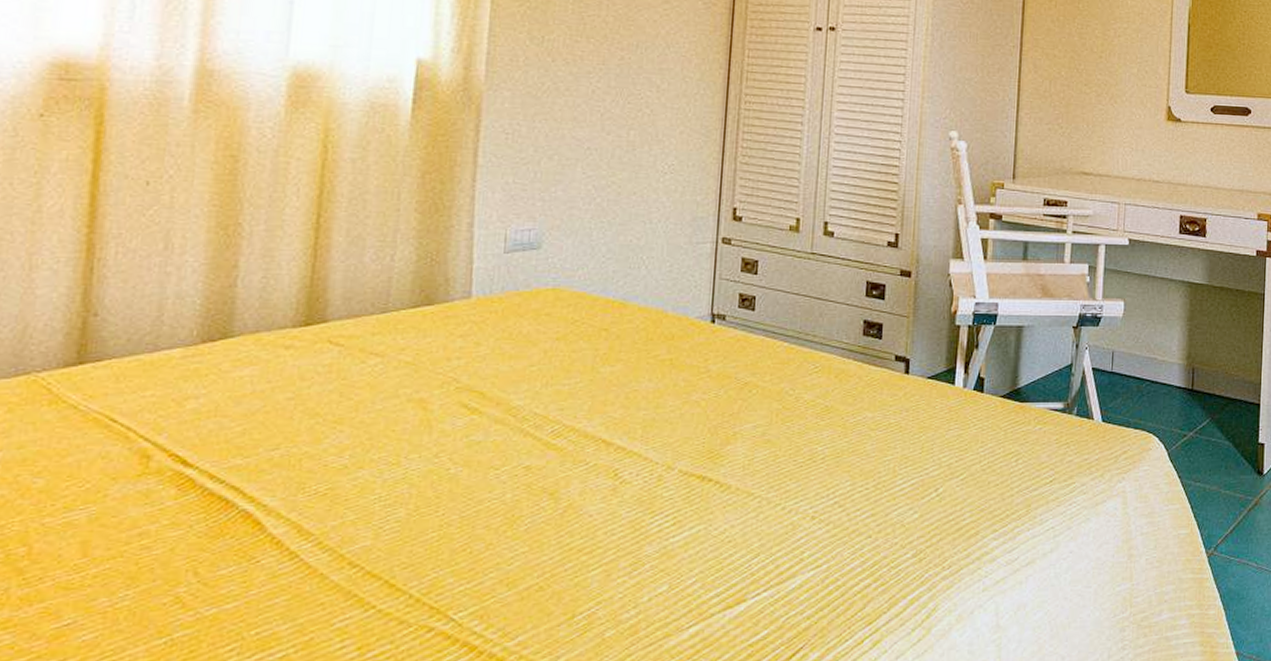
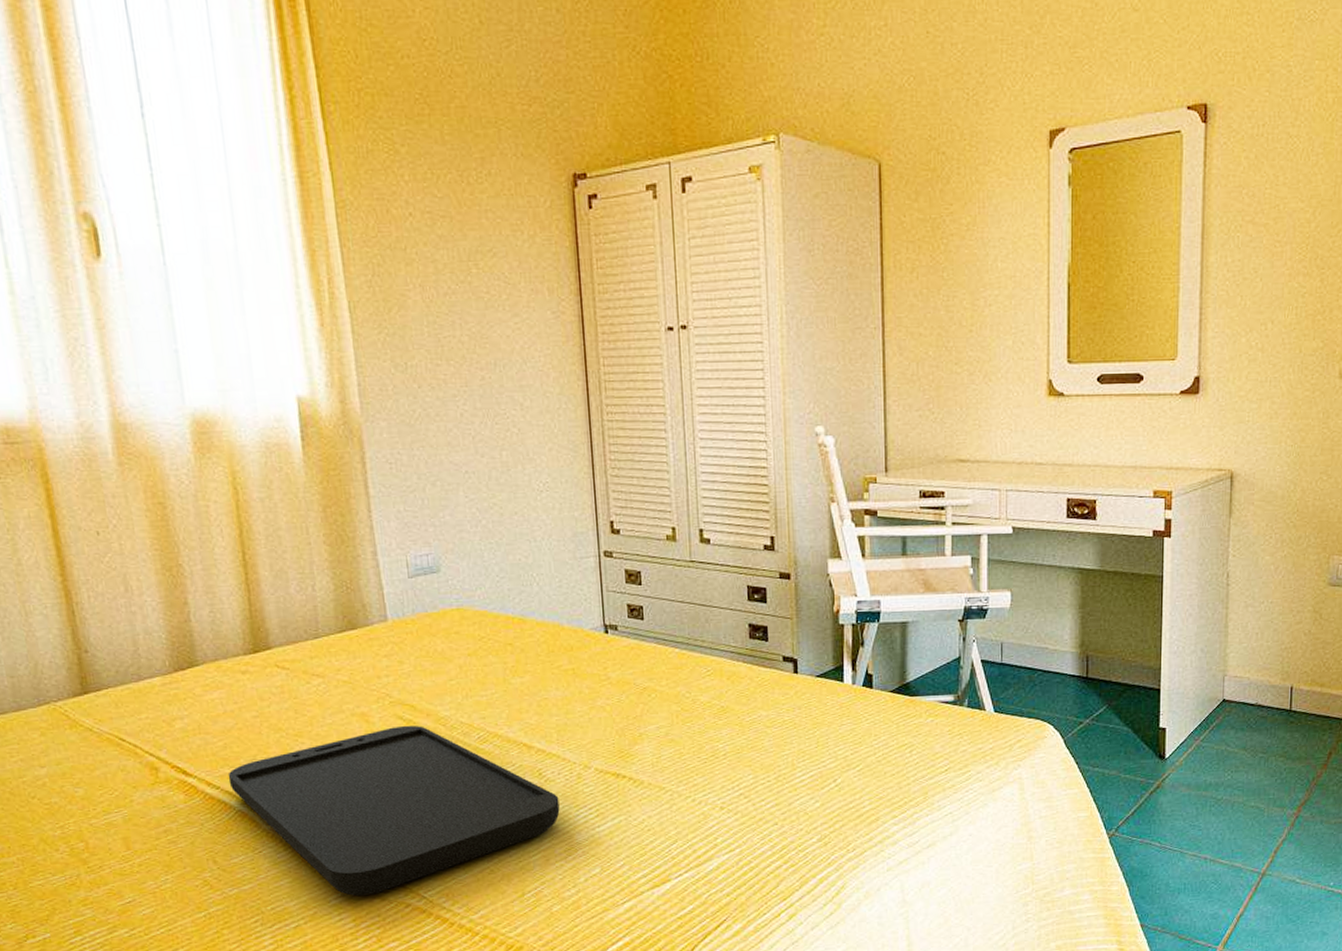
tray: none [238,414,633,617] -> present [228,725,560,896]

